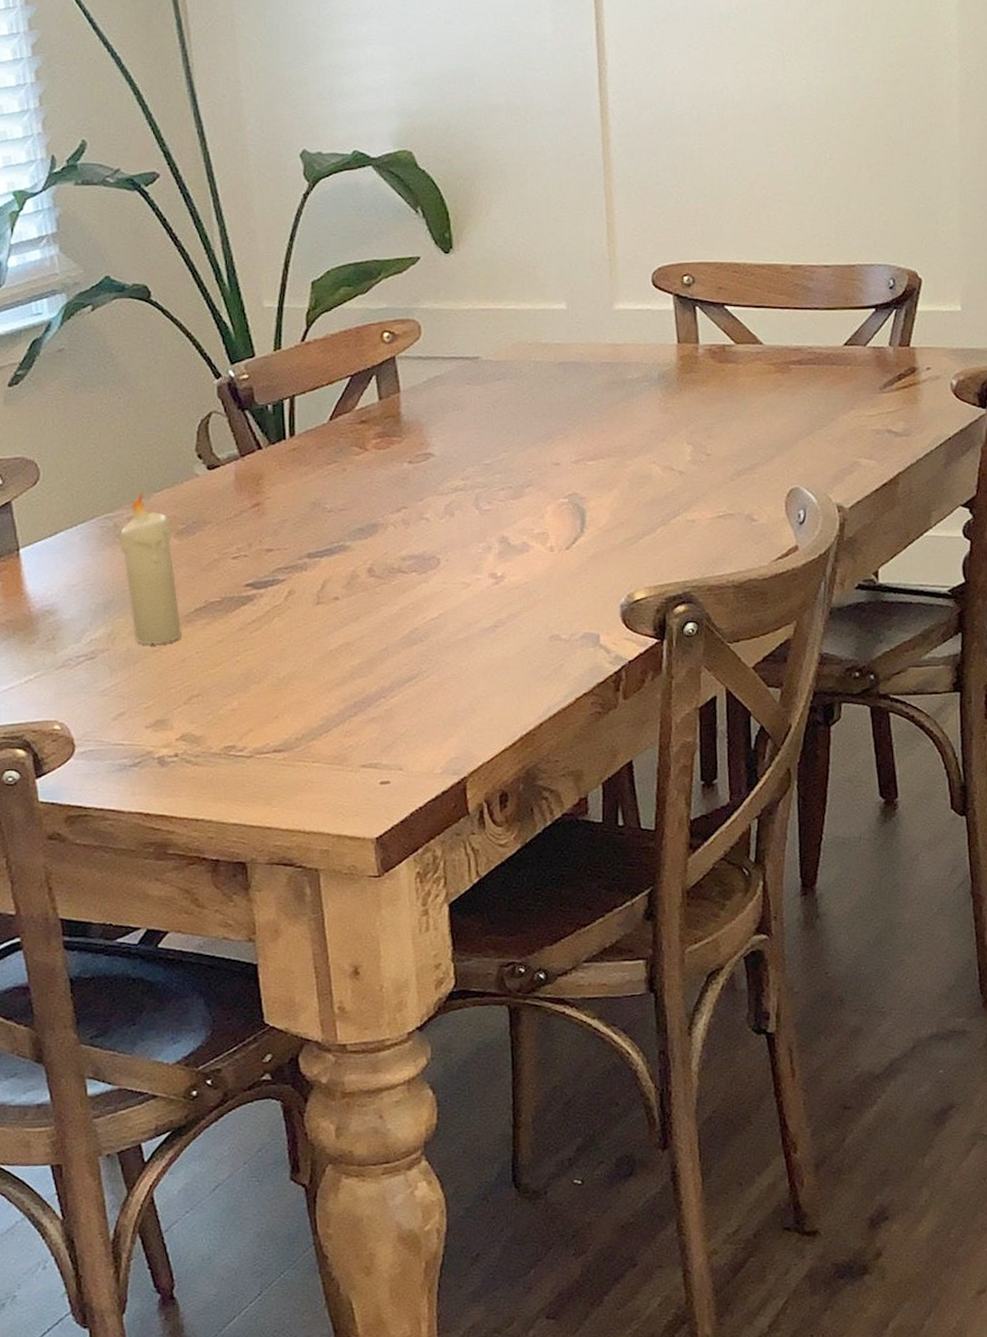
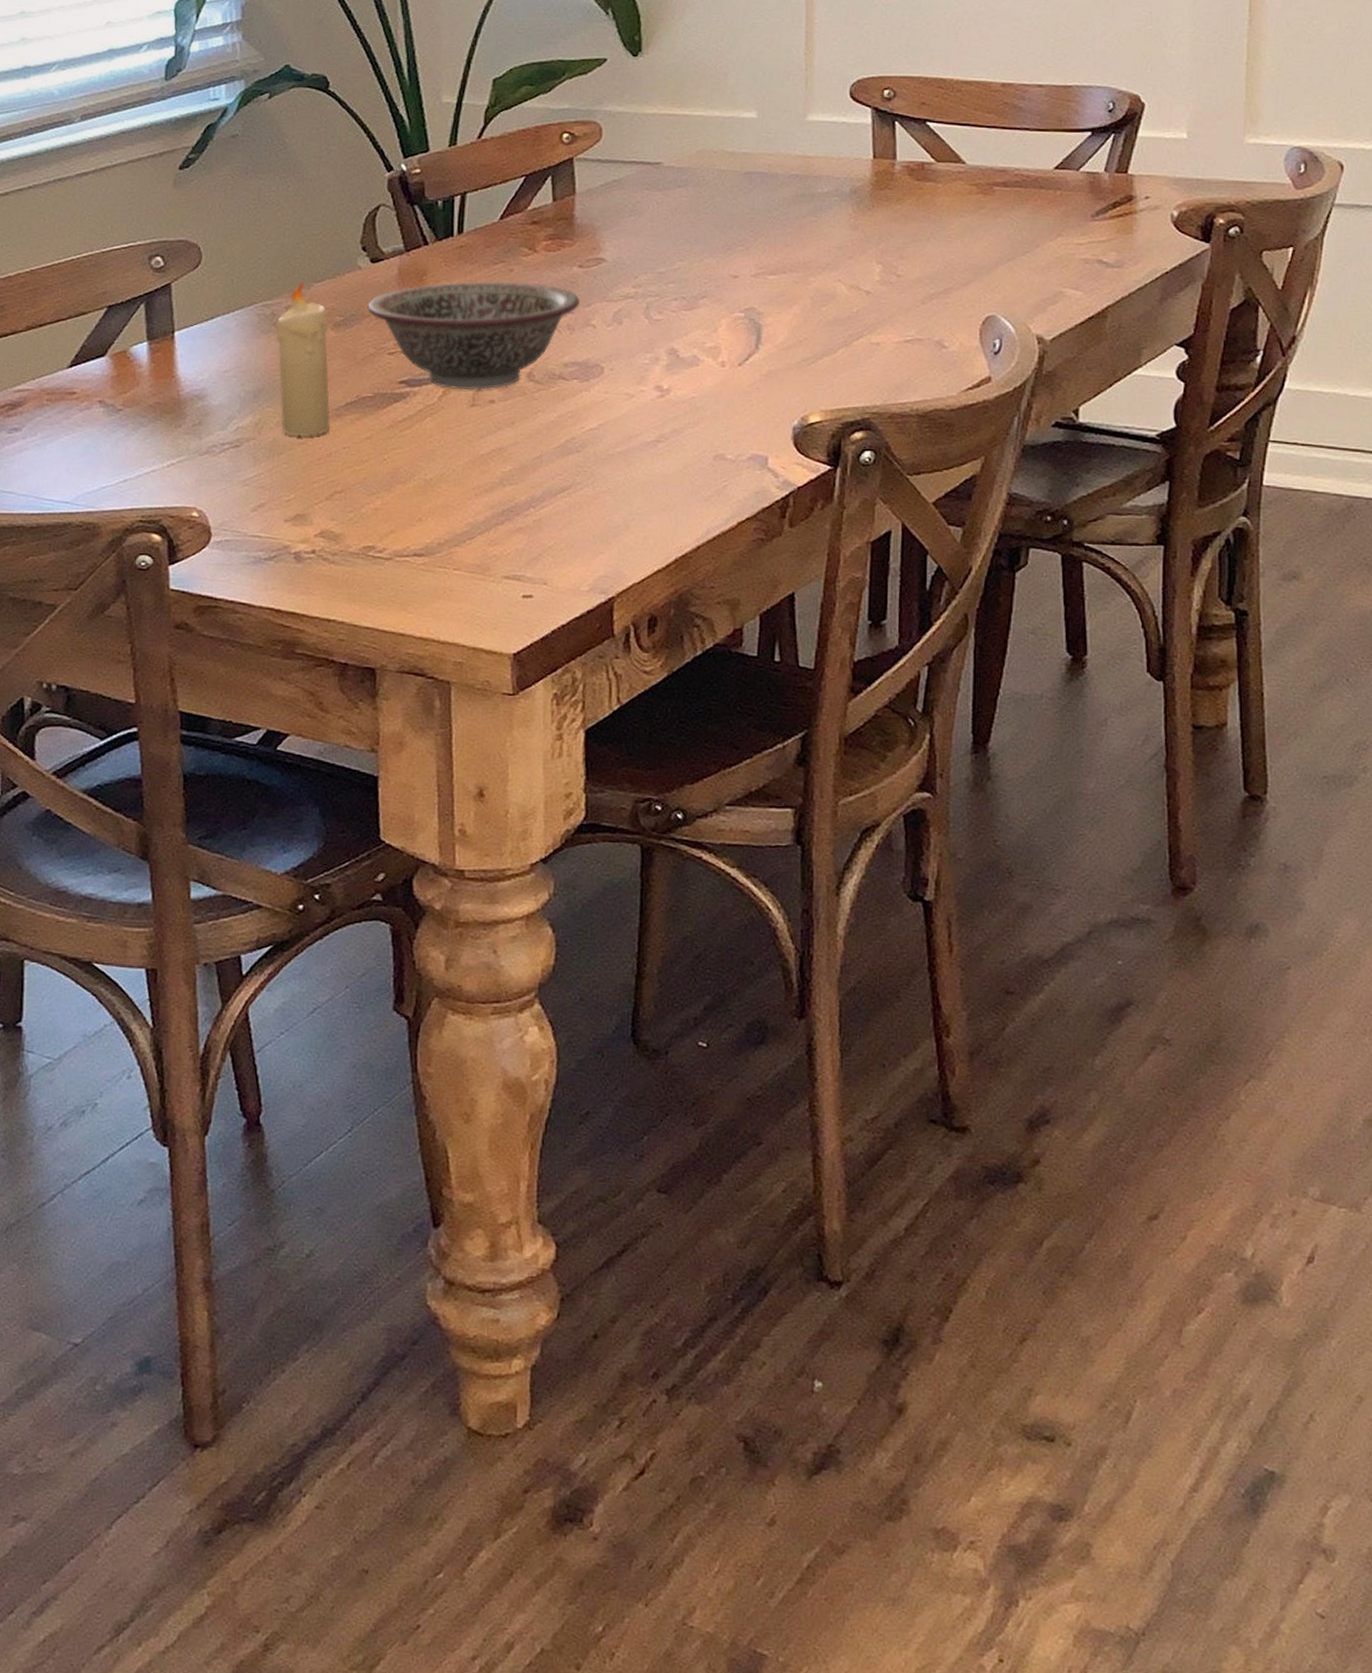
decorative bowl: none [208,480,412,590] -> present [367,281,580,391]

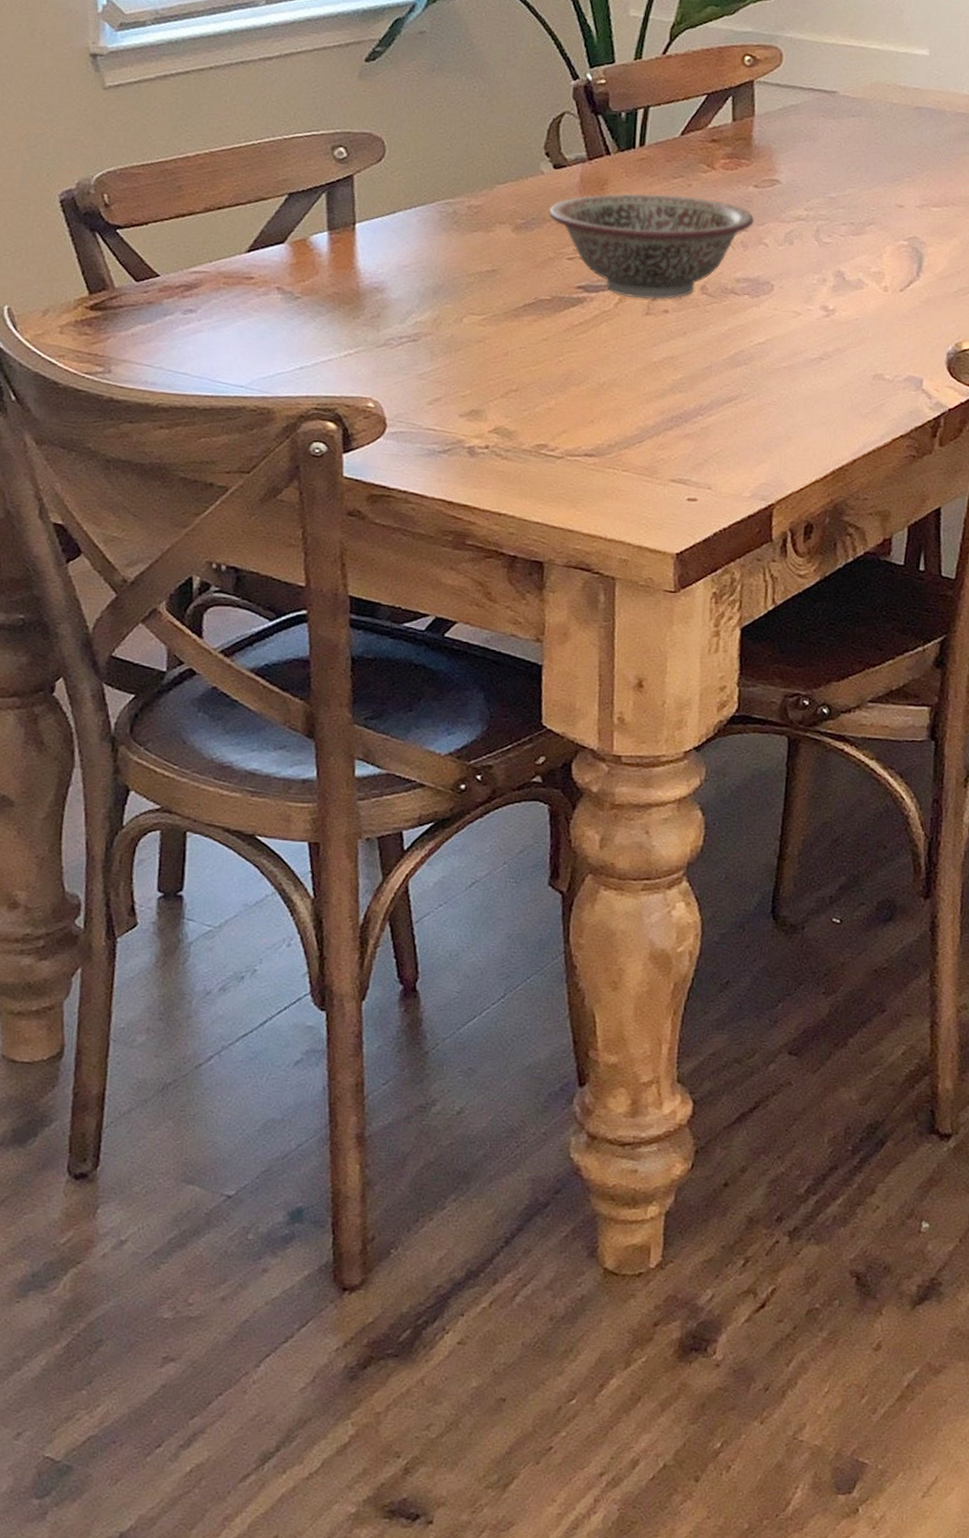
candle: present [275,281,331,436] -> none [456,181,511,335]

